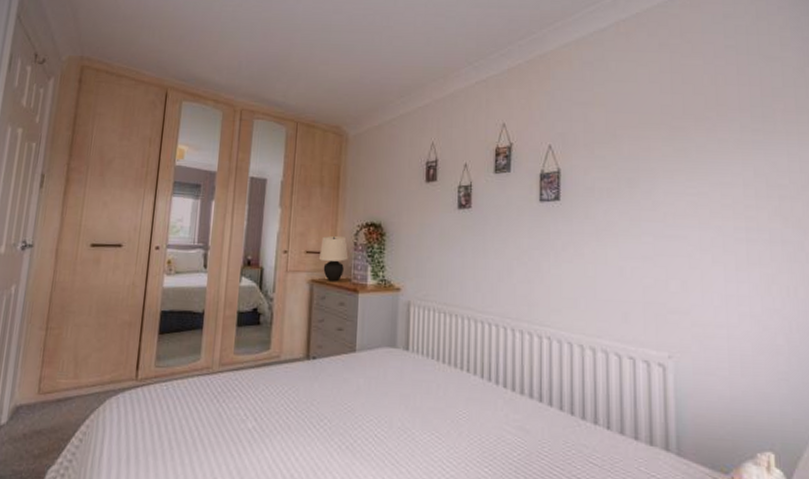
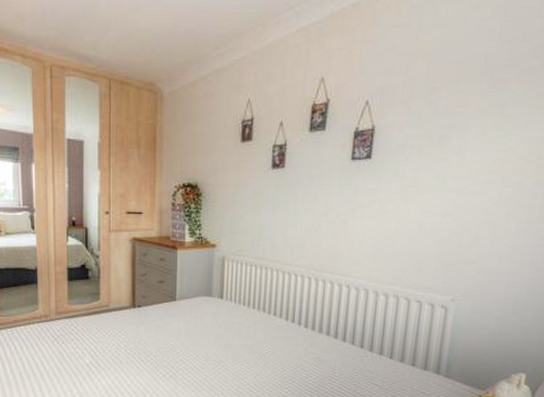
table lamp: present [318,236,349,282] -> none [139,197,167,240]

